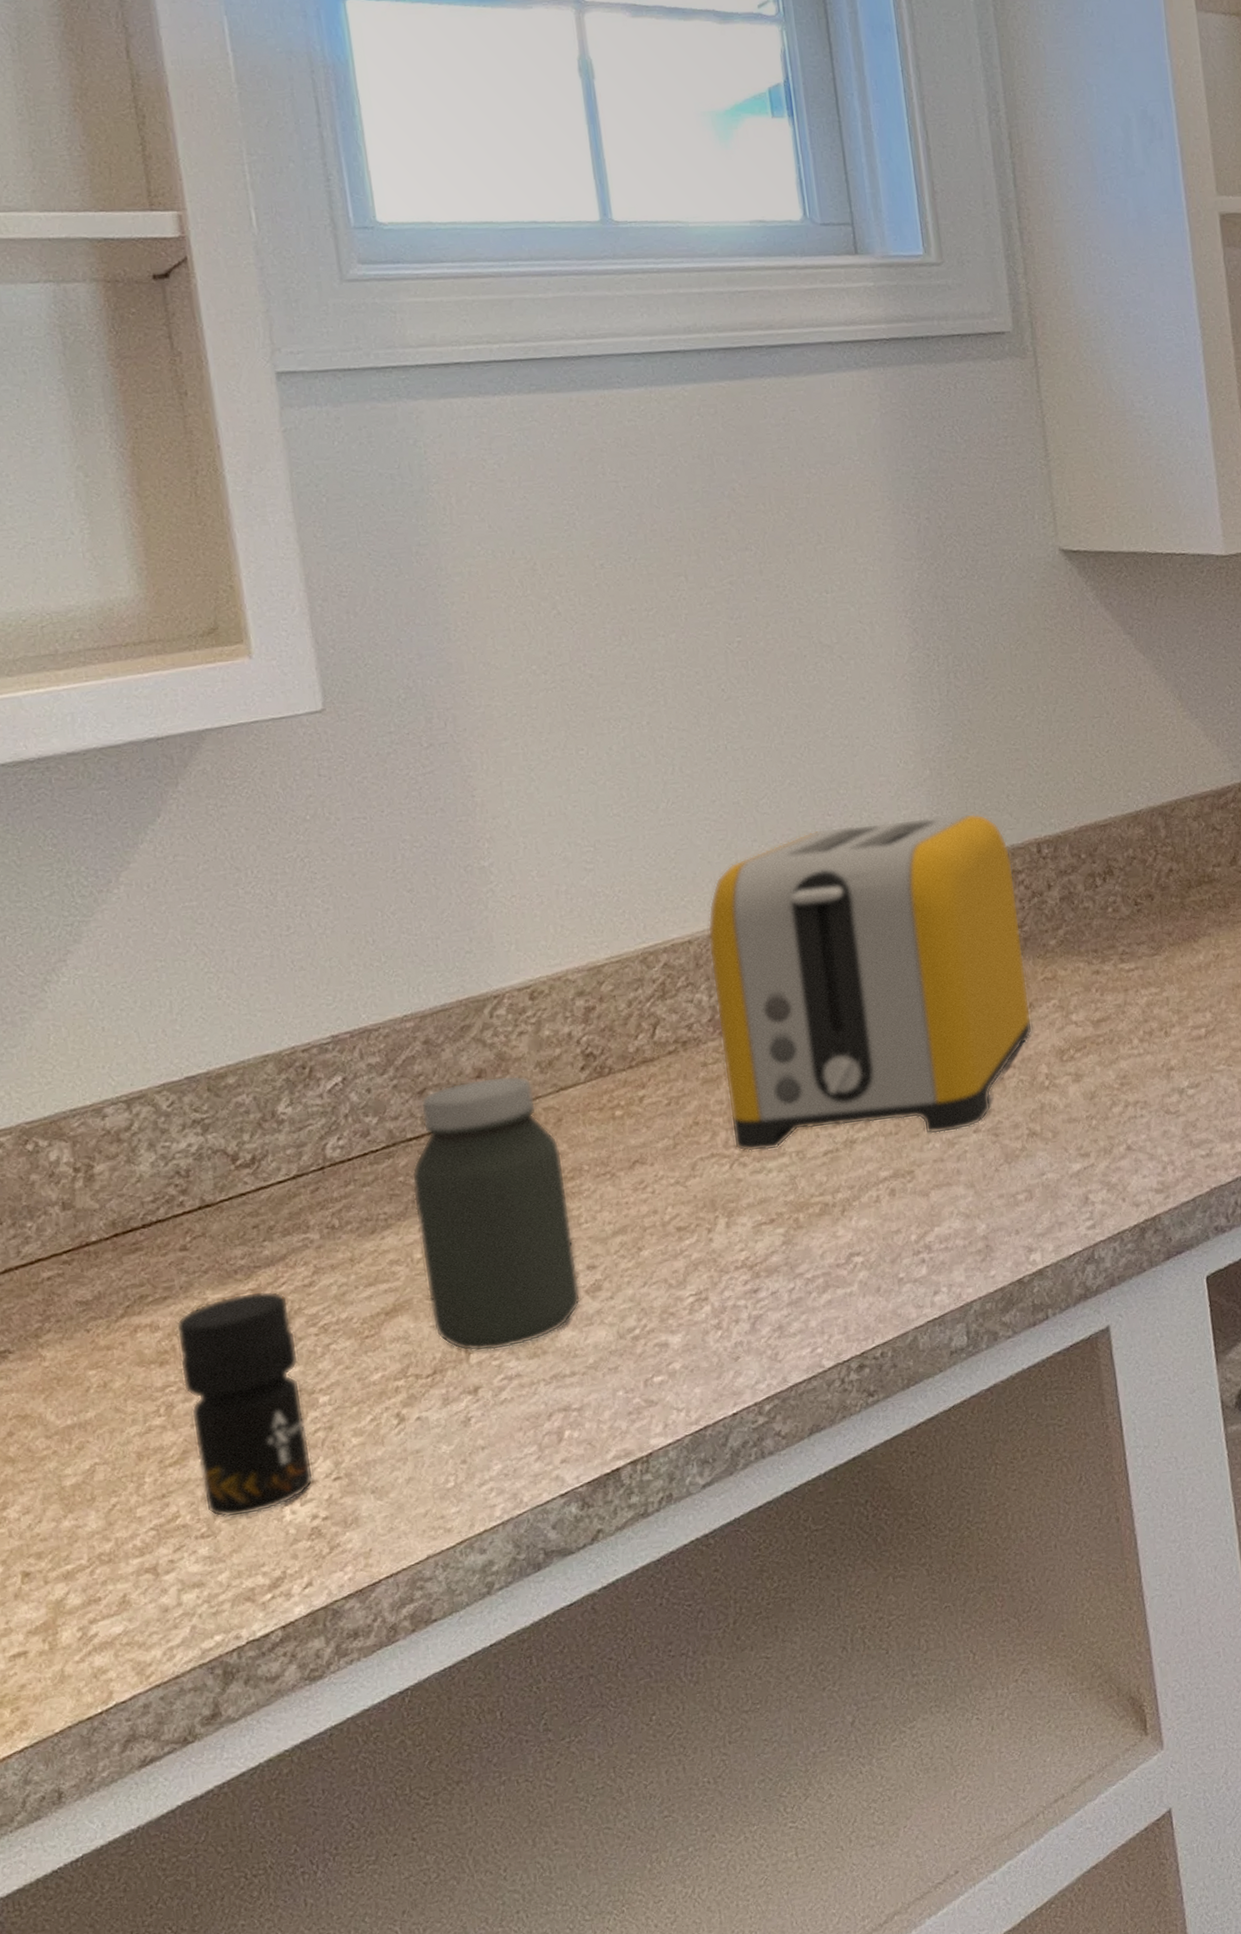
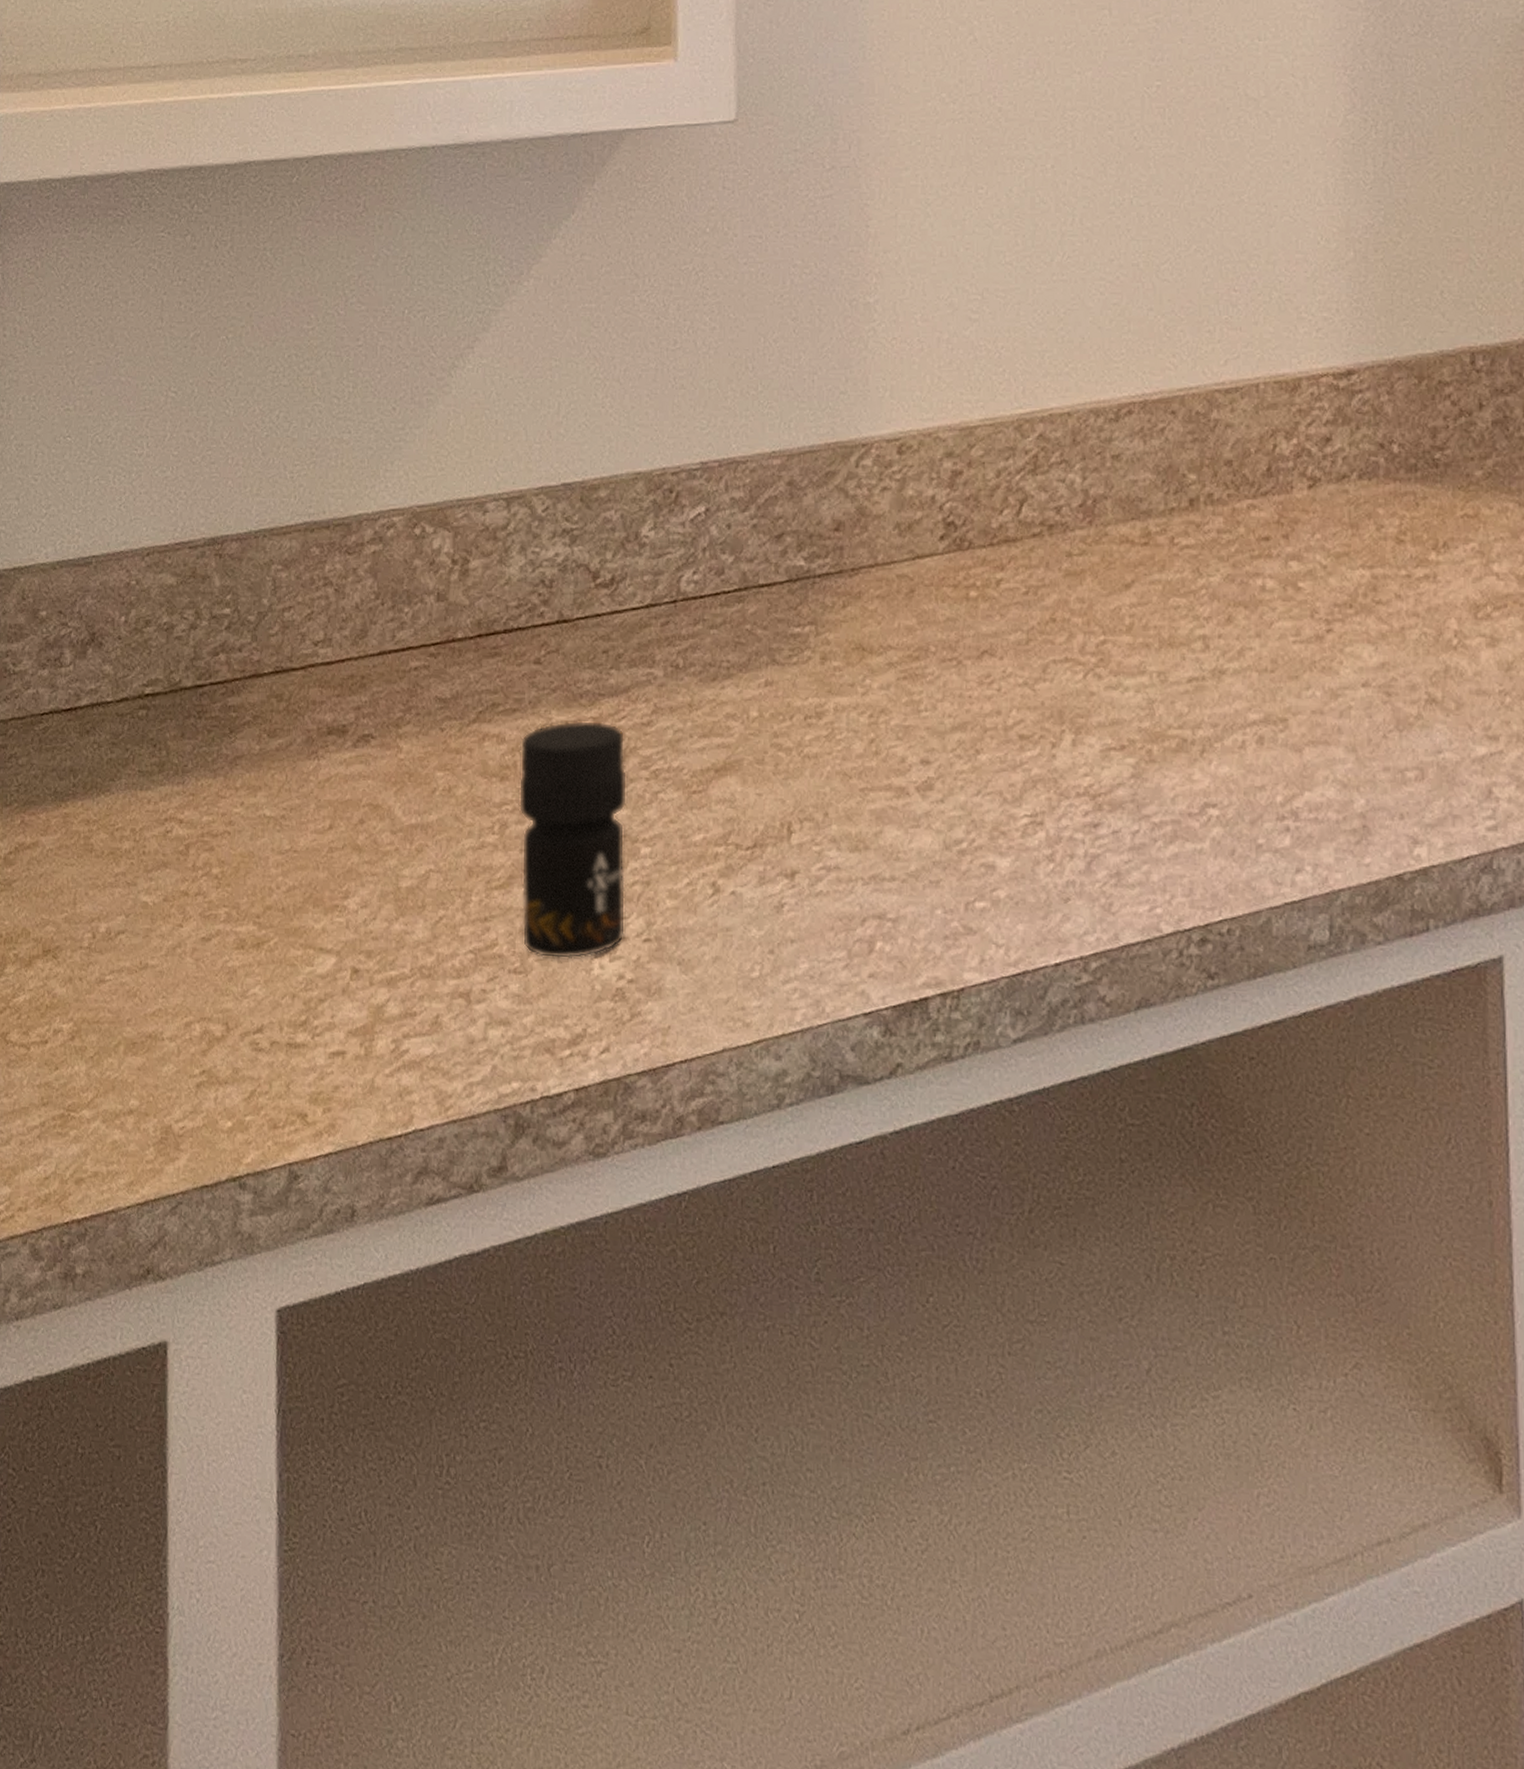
jar: present [411,1075,581,1352] -> none [757,531,911,835]
toaster: present [707,813,1033,1152] -> none [1088,305,1445,681]

